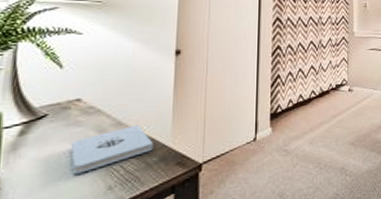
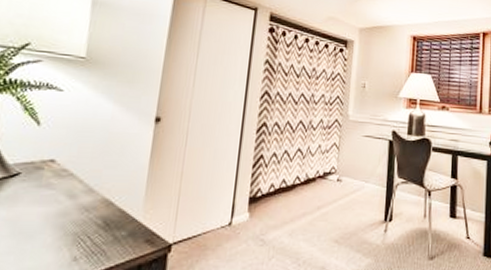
notepad: present [70,124,154,174] -> none [38,194,124,240]

